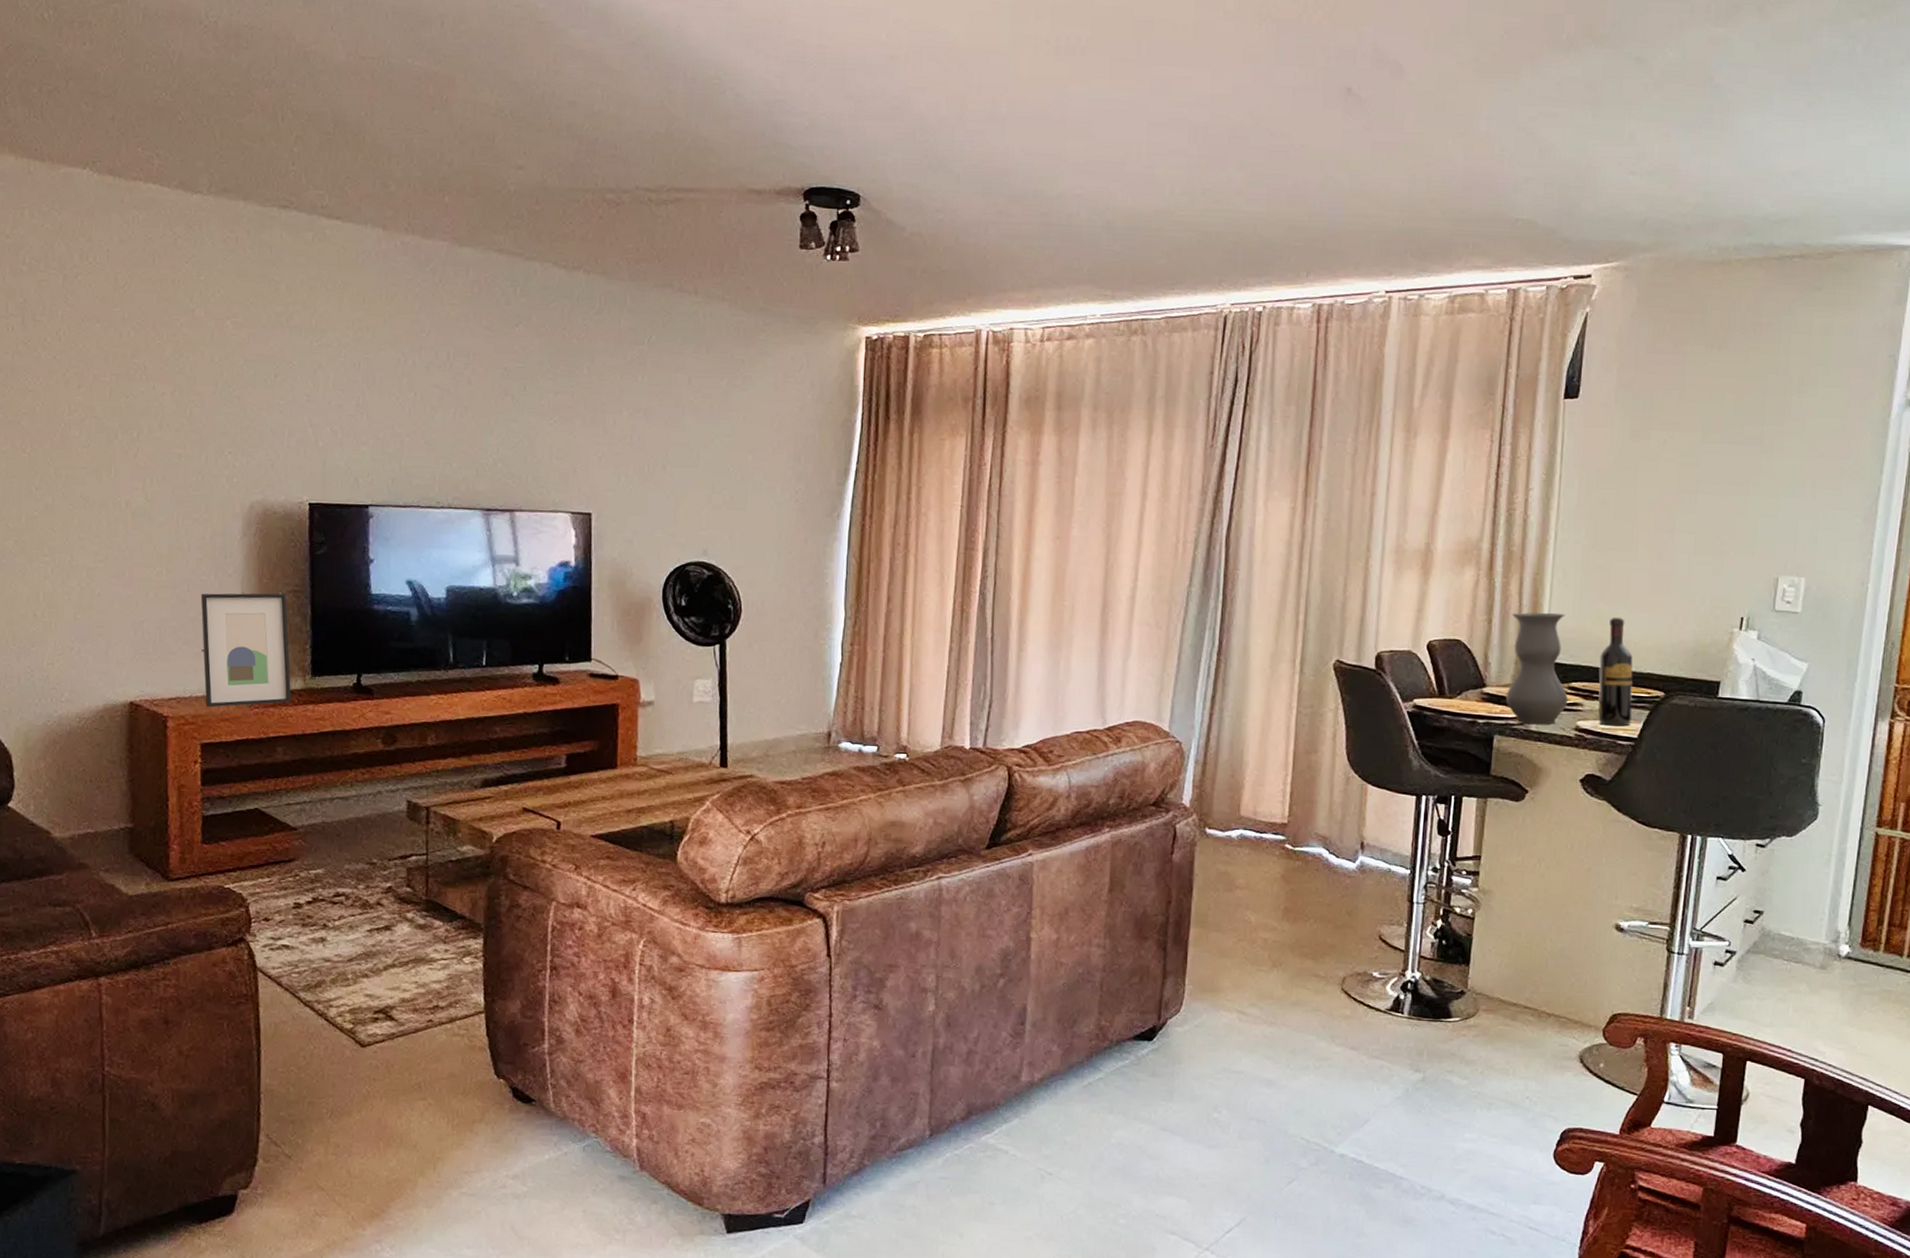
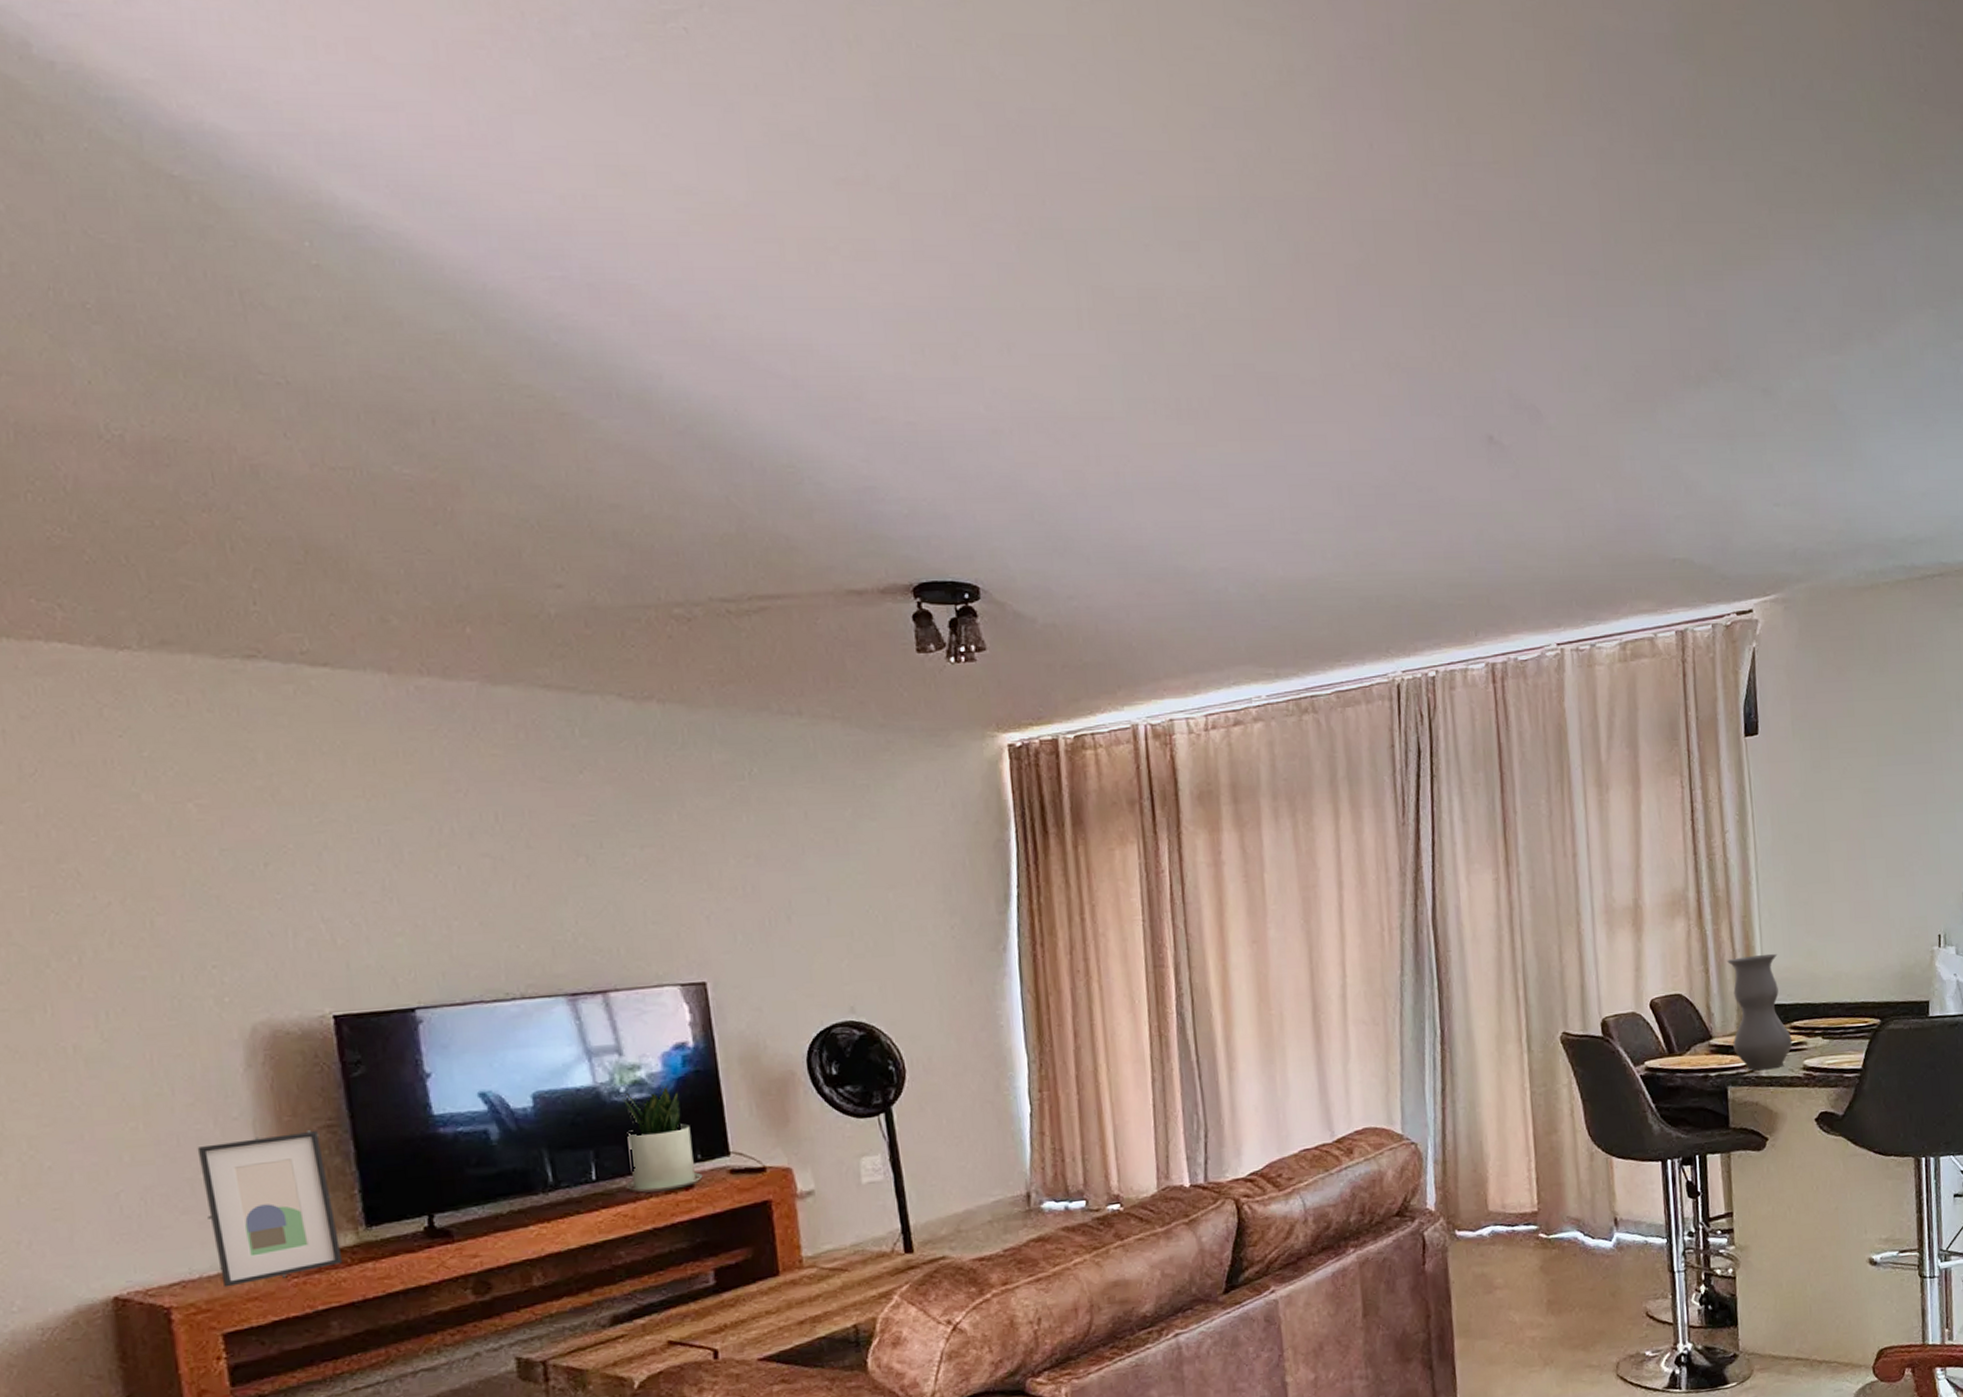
planter: none [507,595,568,684] -> present [622,1085,703,1193]
wine bottle: present [1598,617,1633,726] -> none [1815,949,1854,1060]

